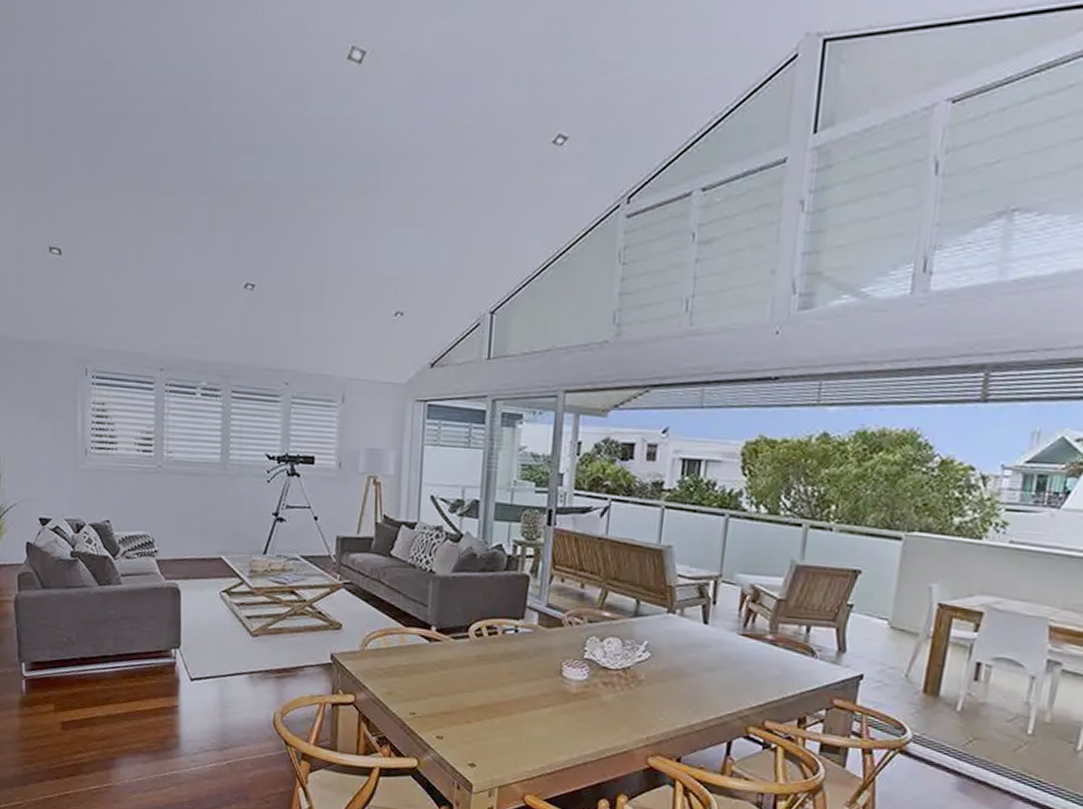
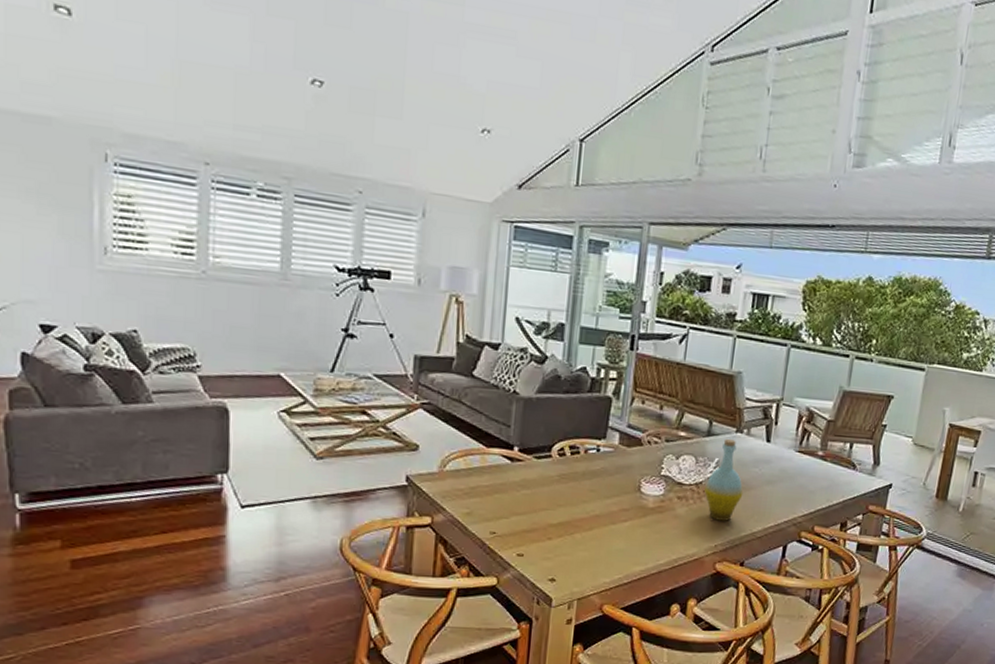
bottle: none [633,619,678,711] -> present [704,438,744,521]

